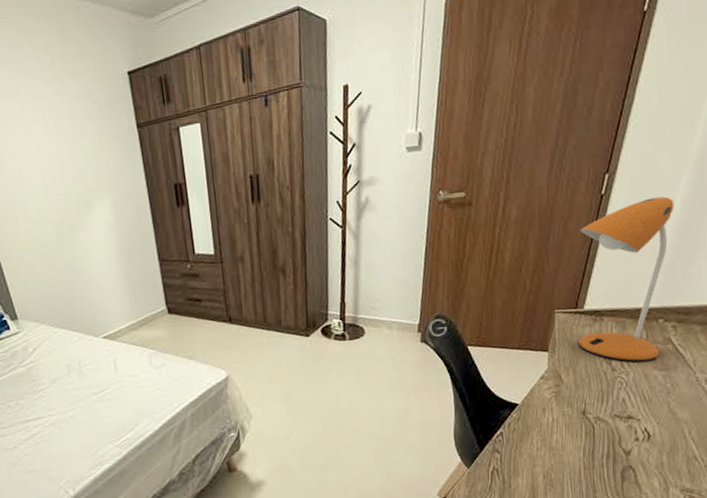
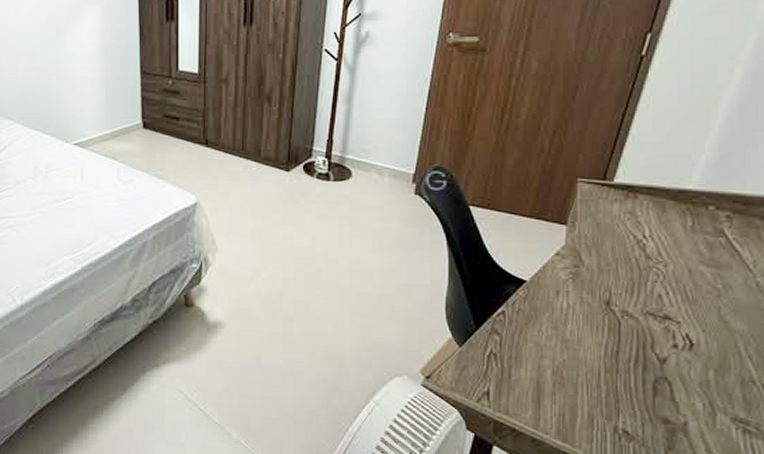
desk lamp: present [578,196,674,363] -> none [605,65,733,253]

